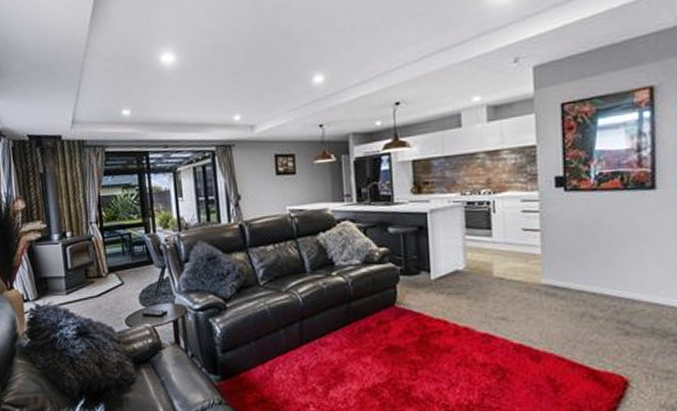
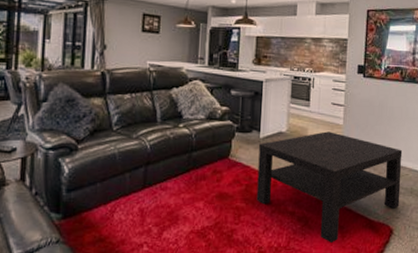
coffee table: none [431,264,636,400] -> present [256,131,403,244]

